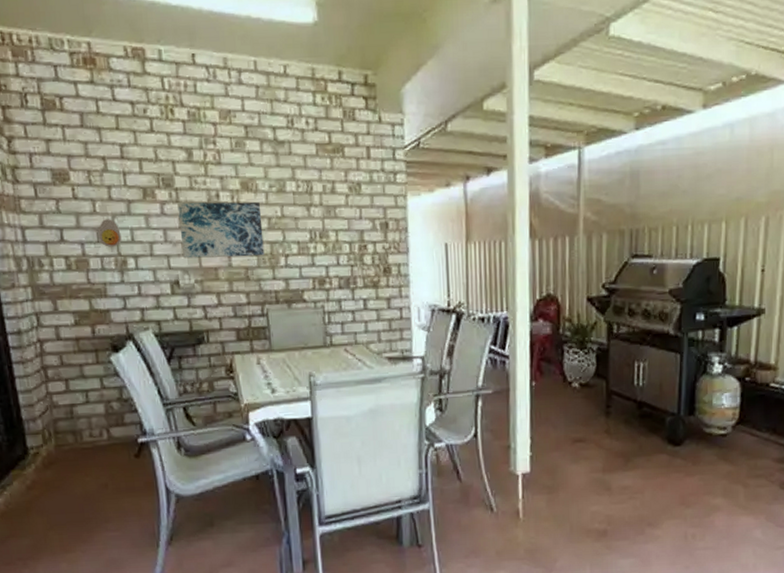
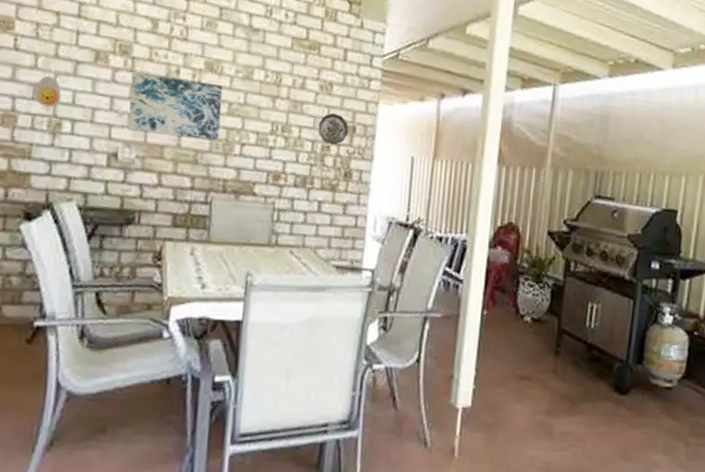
decorative plate: none [352,212,382,243] -> present [318,113,349,145]

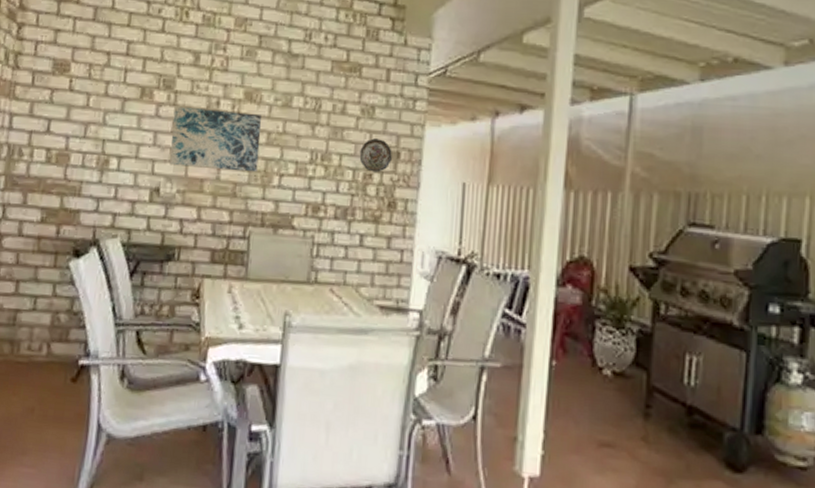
boiled egg: present [34,76,61,107] -> none [85,114,110,145]

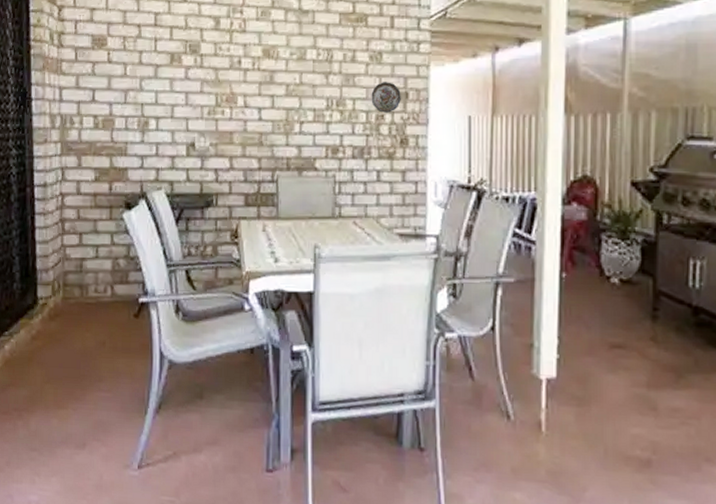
wall art: present [170,106,262,173] -> none [201,67,280,122]

